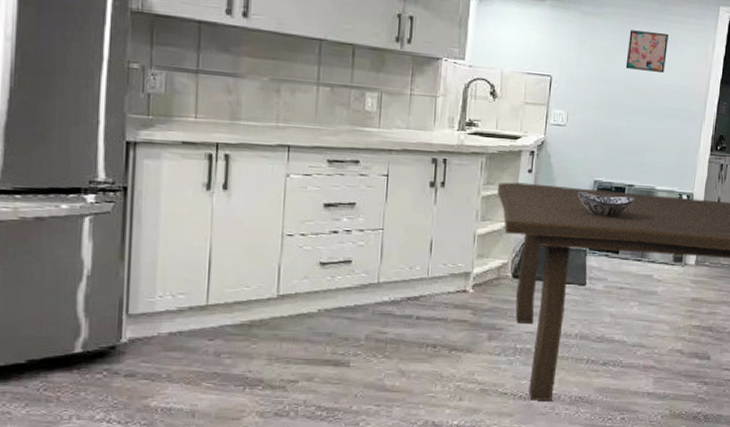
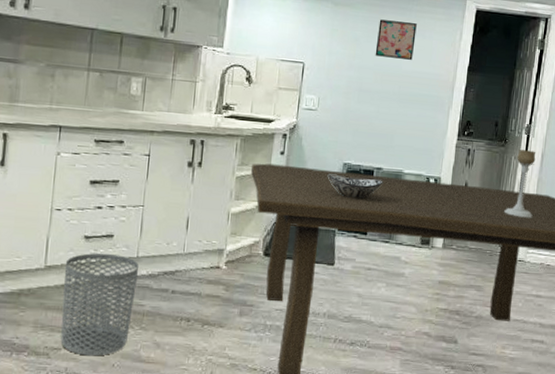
waste bin: none [298,279,381,387] -> present [60,252,140,356]

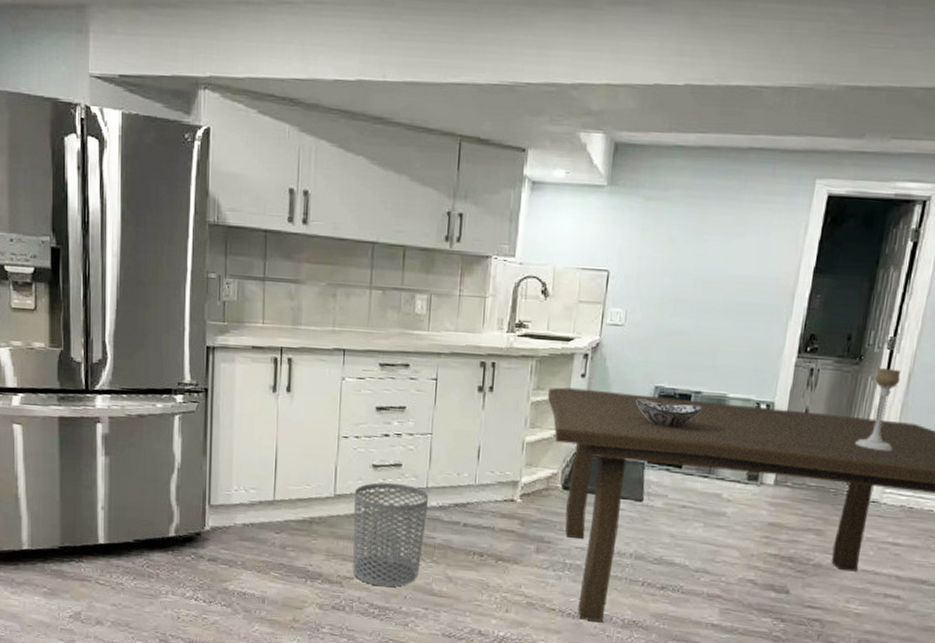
wall art: present [375,19,417,60] -> none [695,214,749,262]

